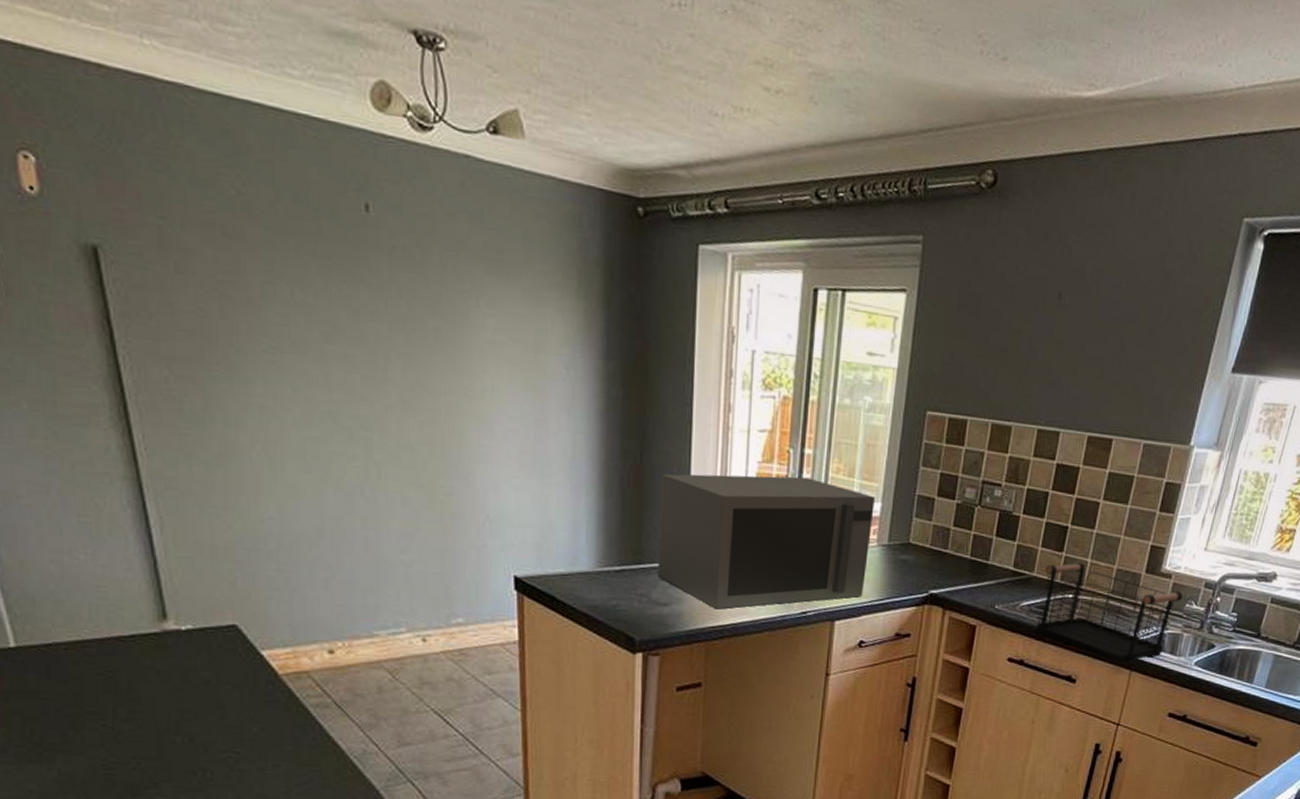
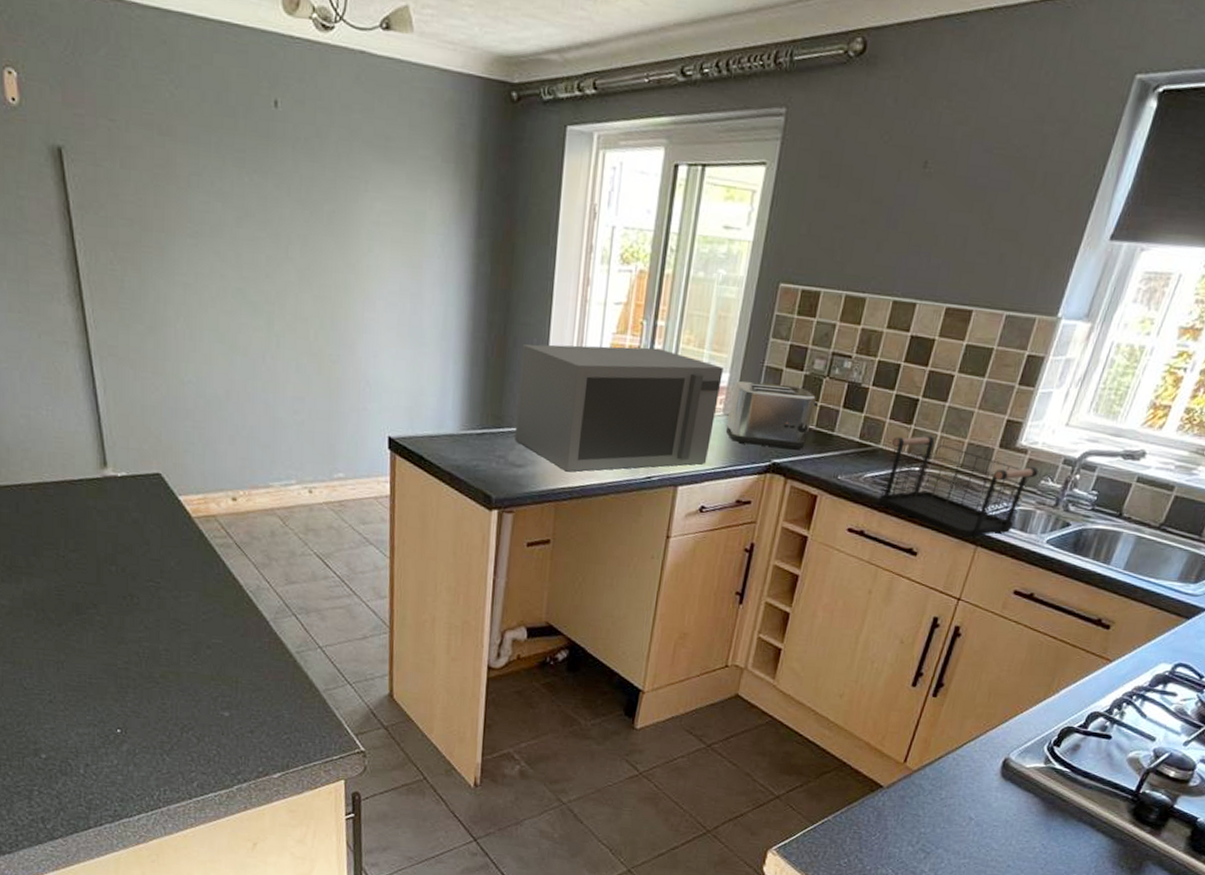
toaster: none [881,510,971,580] -> present [726,381,818,450]

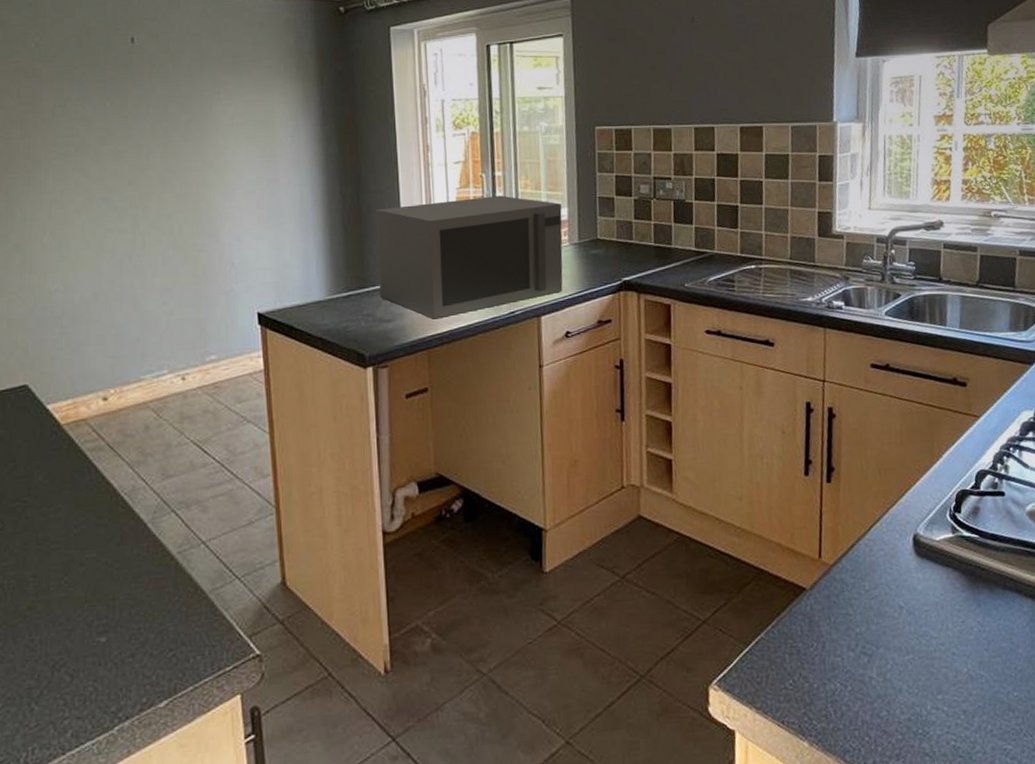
toaster: present [726,381,818,450] -> none [573,210,652,268]
dish rack: present [878,435,1039,538] -> none [725,235,859,322]

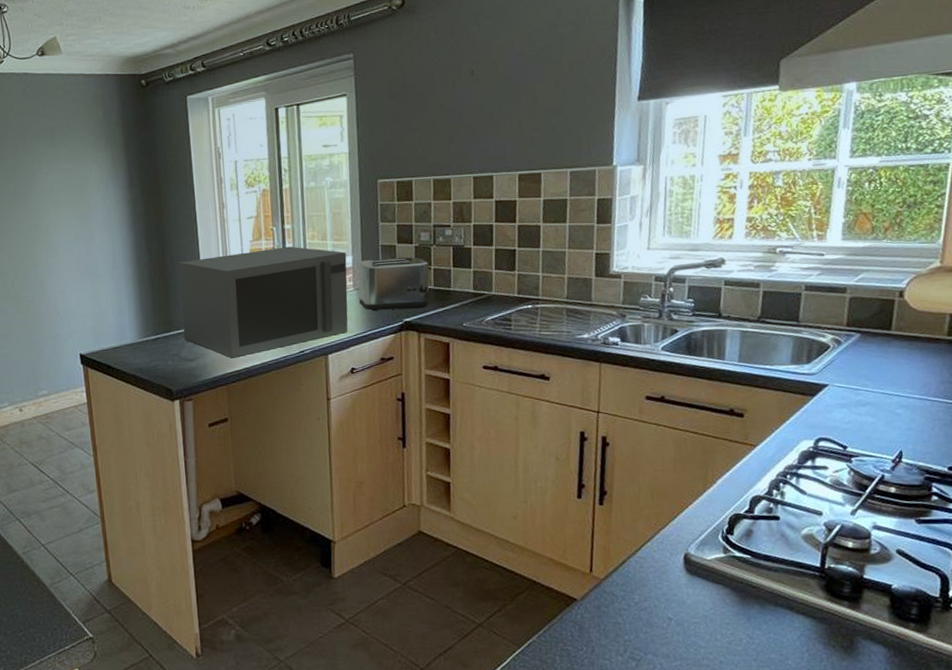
toaster: none [573,210,652,268] -> present [357,257,431,311]

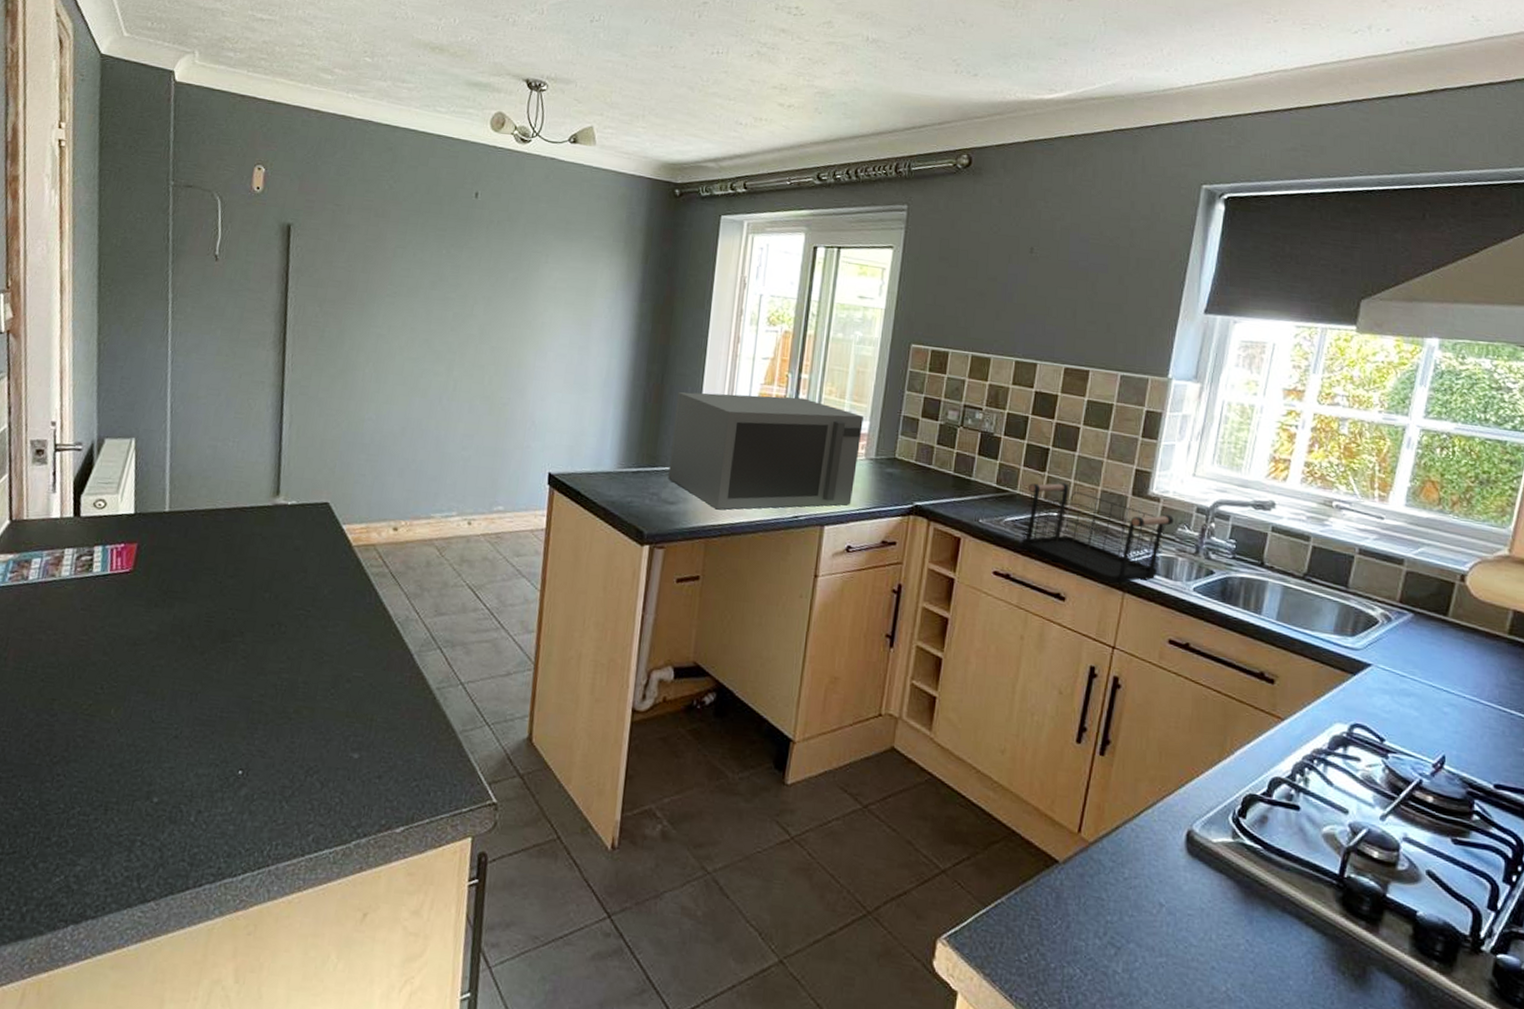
toaster: present [357,257,431,311] -> none [868,428,954,494]
dish rack: none [502,277,636,358] -> present [1021,482,1174,584]

